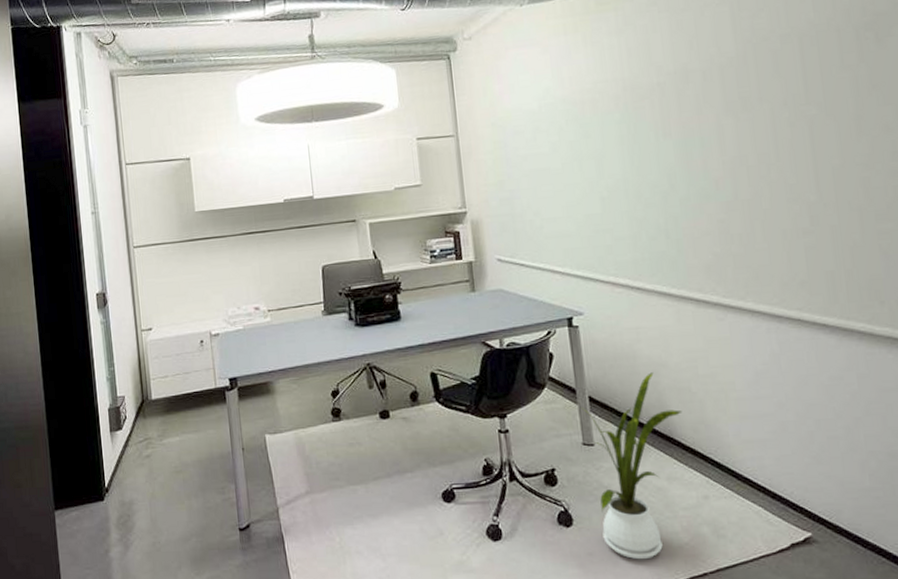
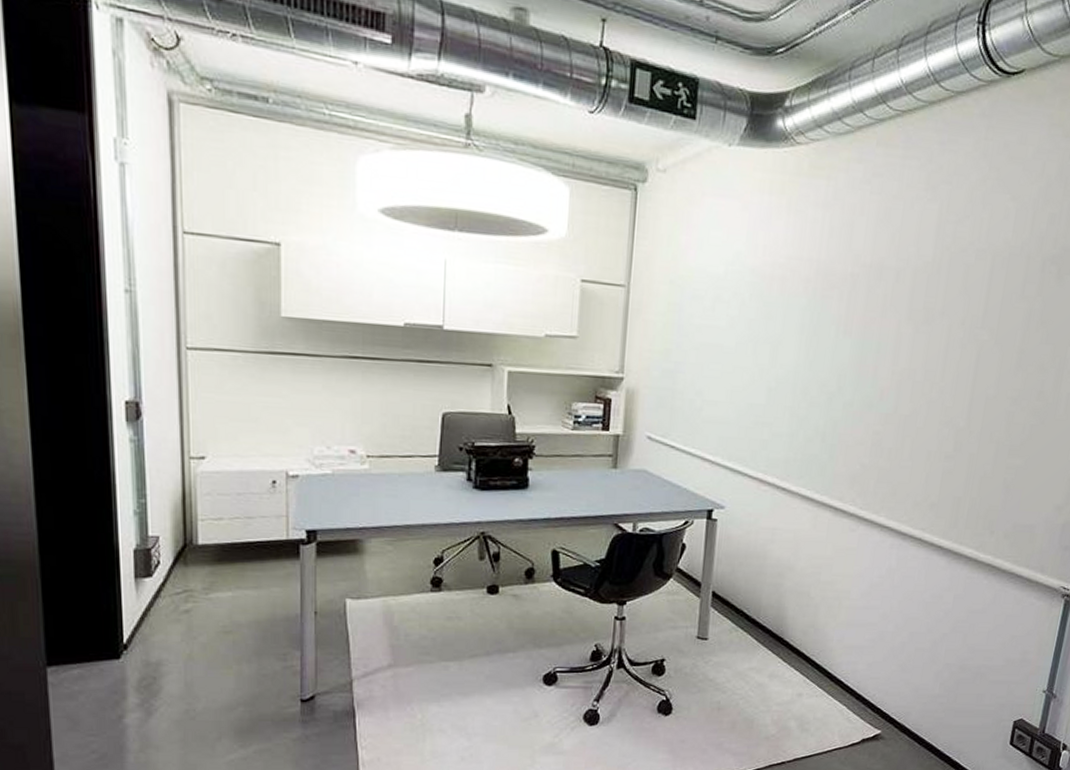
house plant: present [581,372,683,560] -> none [698,574,797,748]

